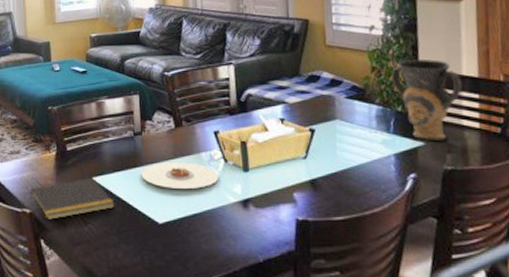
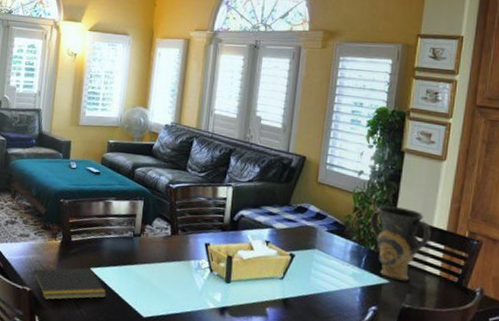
plate: present [141,162,219,189] -> none [134,264,203,292]

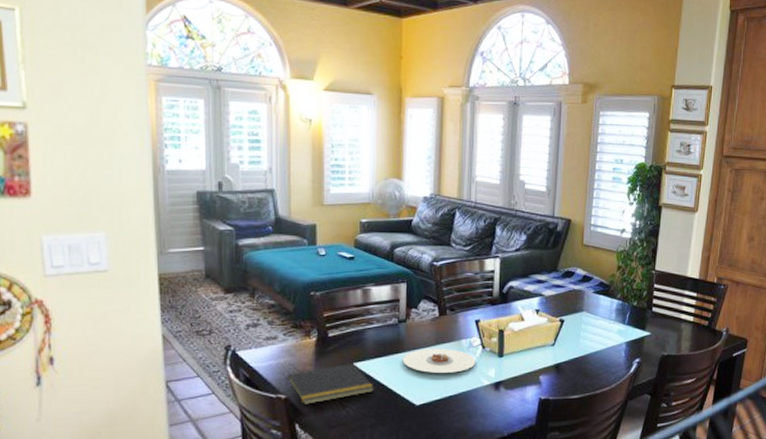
plate: none [134,264,203,292] -> present [402,349,476,373]
vase: present [370,206,432,281] -> none [632,261,687,331]

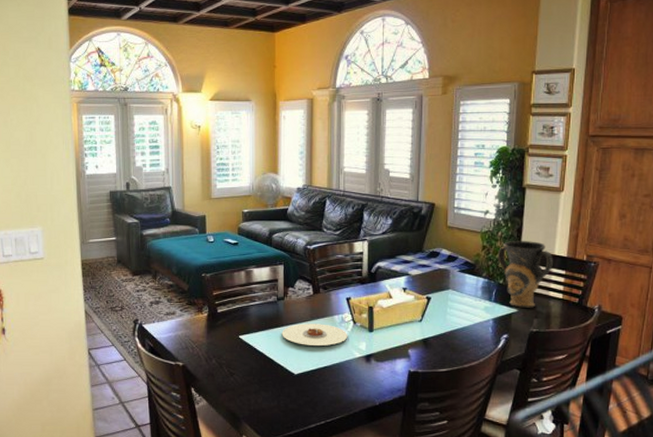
notepad: present [285,363,374,404] -> none [183,335,257,371]
vase: none [632,261,687,331] -> present [497,241,554,308]

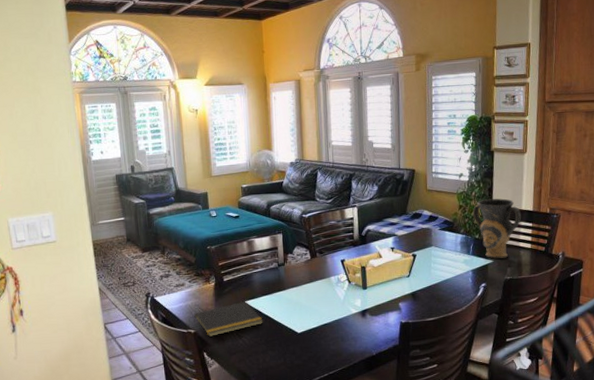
notepad: none [183,335,257,371] -> present [193,301,263,337]
plate: present [282,323,348,346] -> none [284,285,344,306]

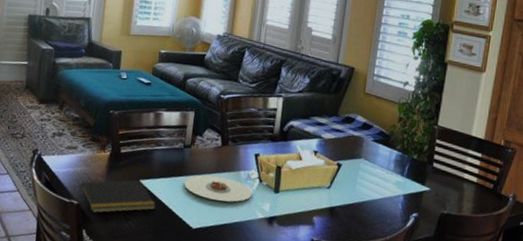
plate: none [284,285,344,306] -> present [184,175,253,202]
vase: present [472,198,522,259] -> none [413,116,471,189]

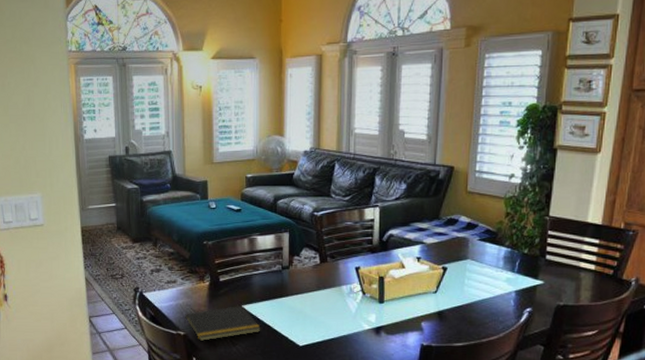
plate: present [184,175,253,202] -> none [286,293,357,317]

